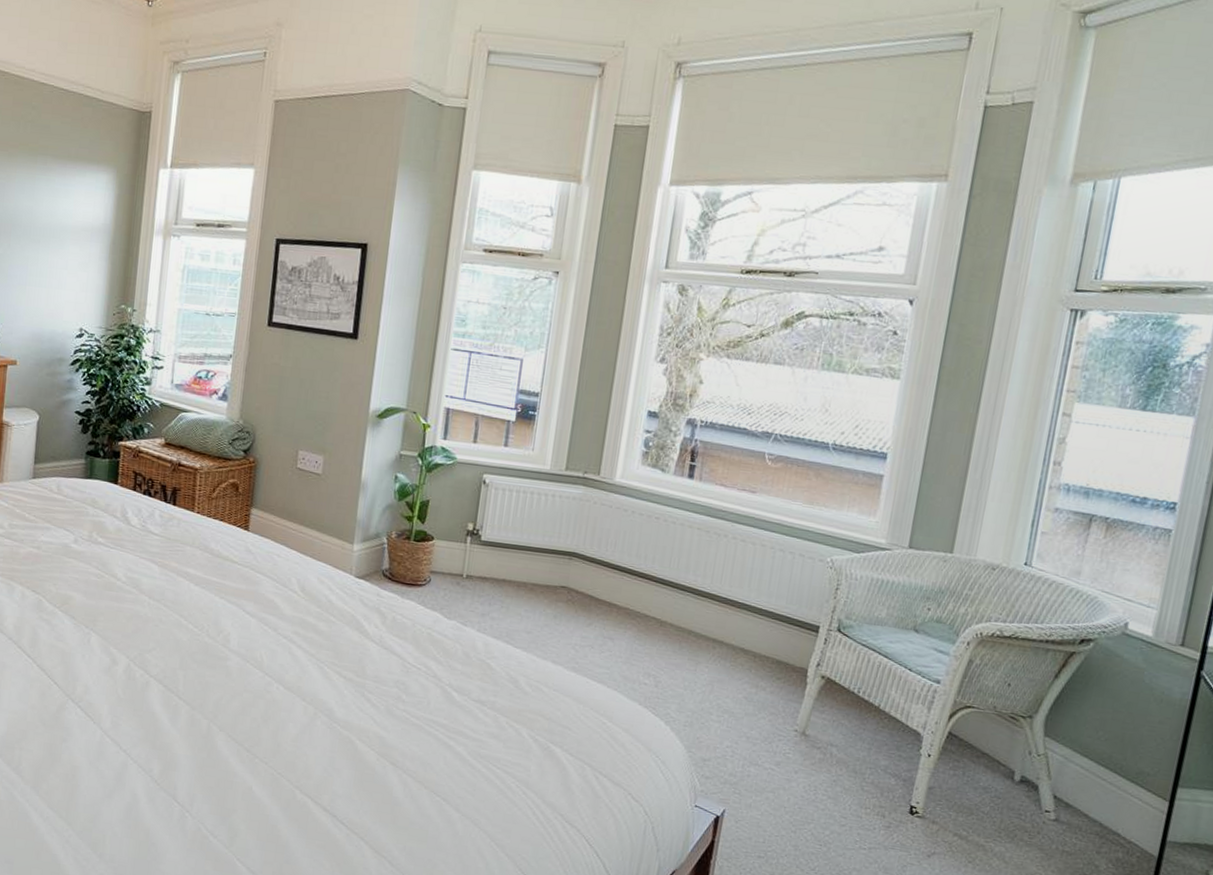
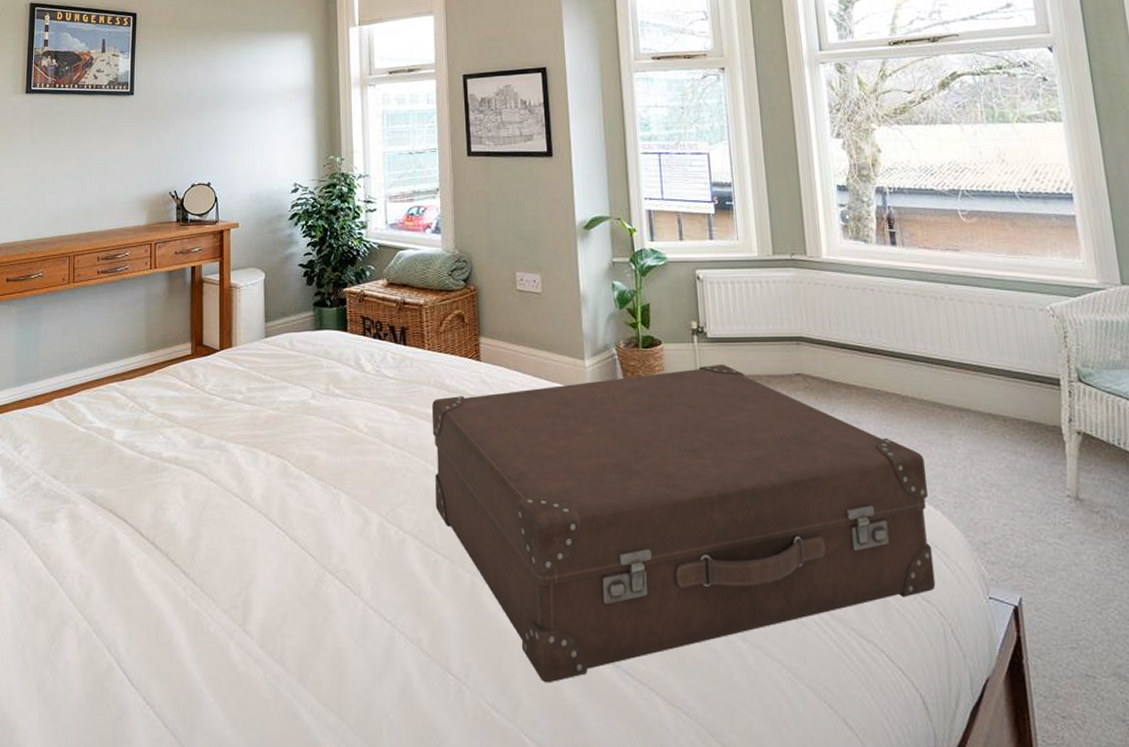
suitcase: none [183,560,667,821] -> present [431,364,936,683]

